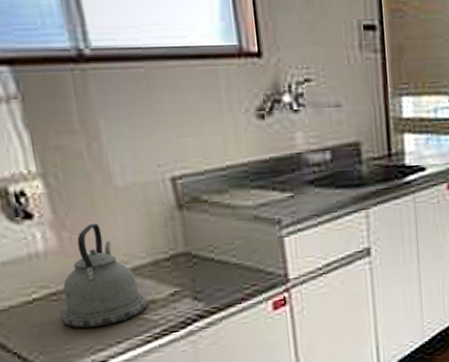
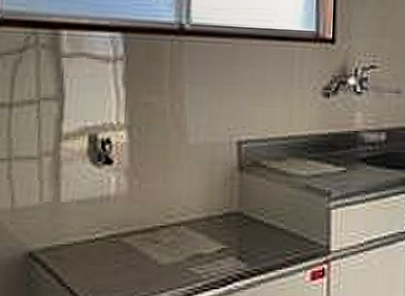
kettle: present [61,223,147,329] -> none [116,175,195,274]

